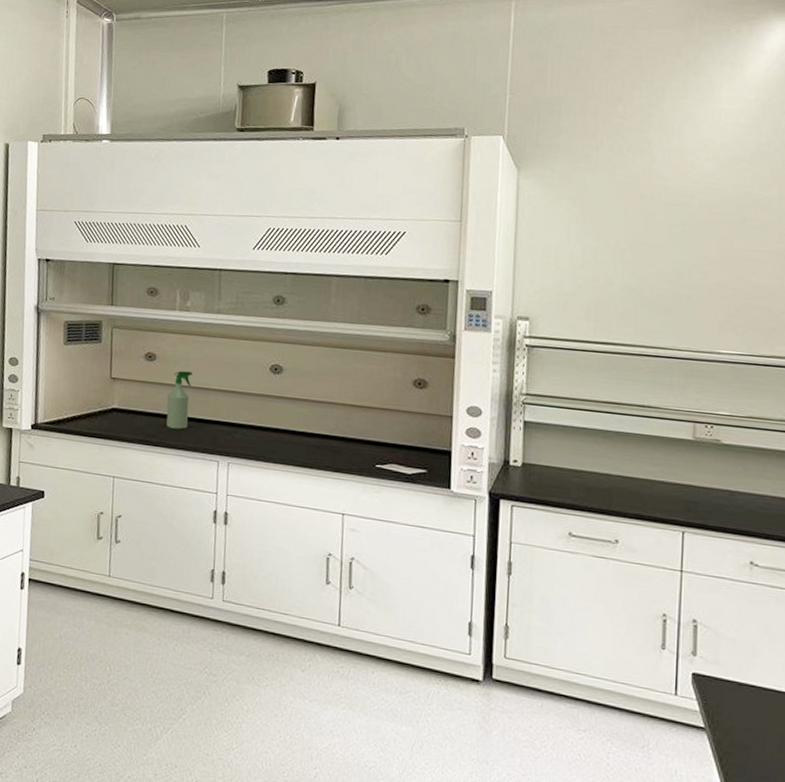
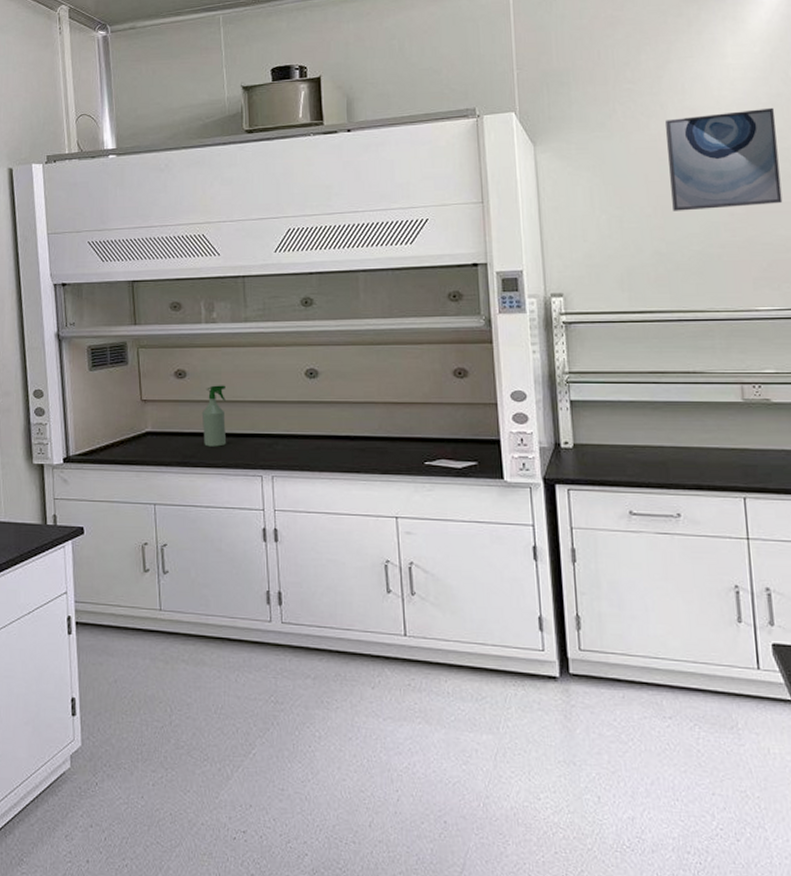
wall art: none [648,155,762,251] -> present [665,107,783,211]

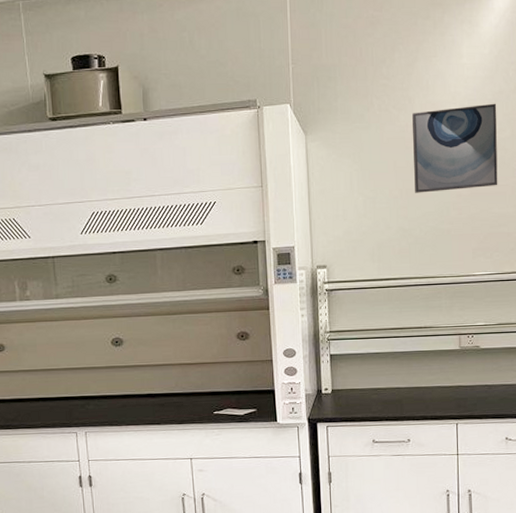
spray bottle: present [201,385,227,447] -> none [20,356,44,411]

